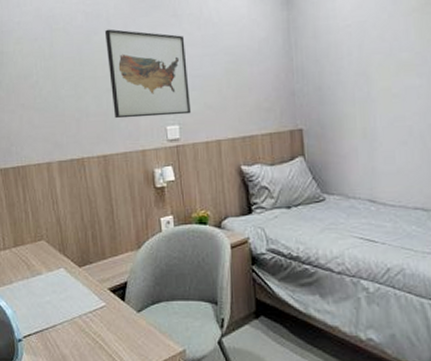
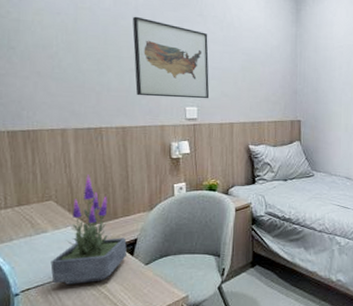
potted plant: none [47,211,118,332] -> present [50,175,127,285]

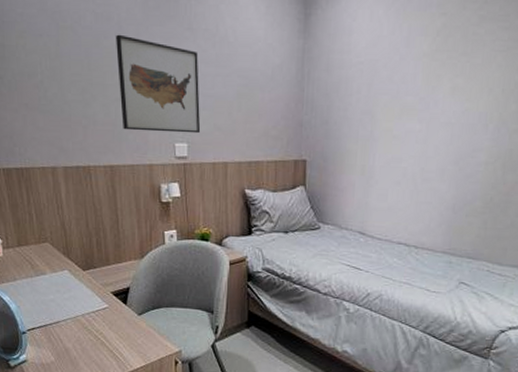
potted plant: present [50,175,127,285] -> none [51,217,120,328]

